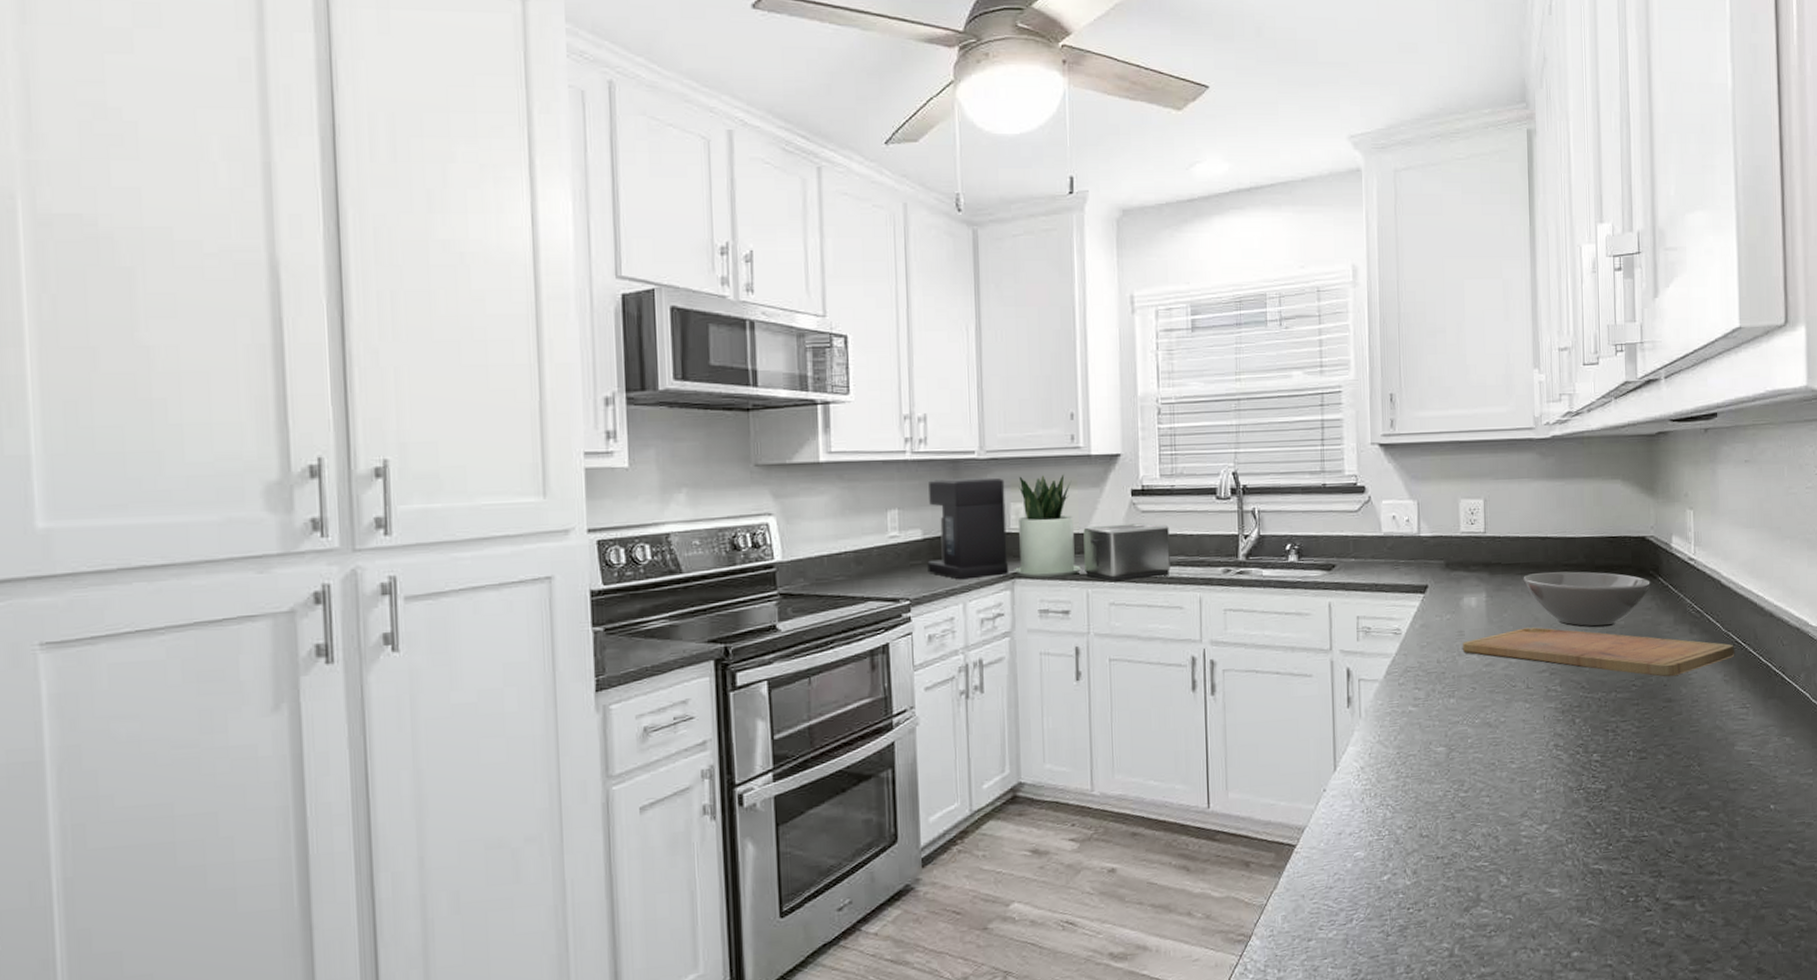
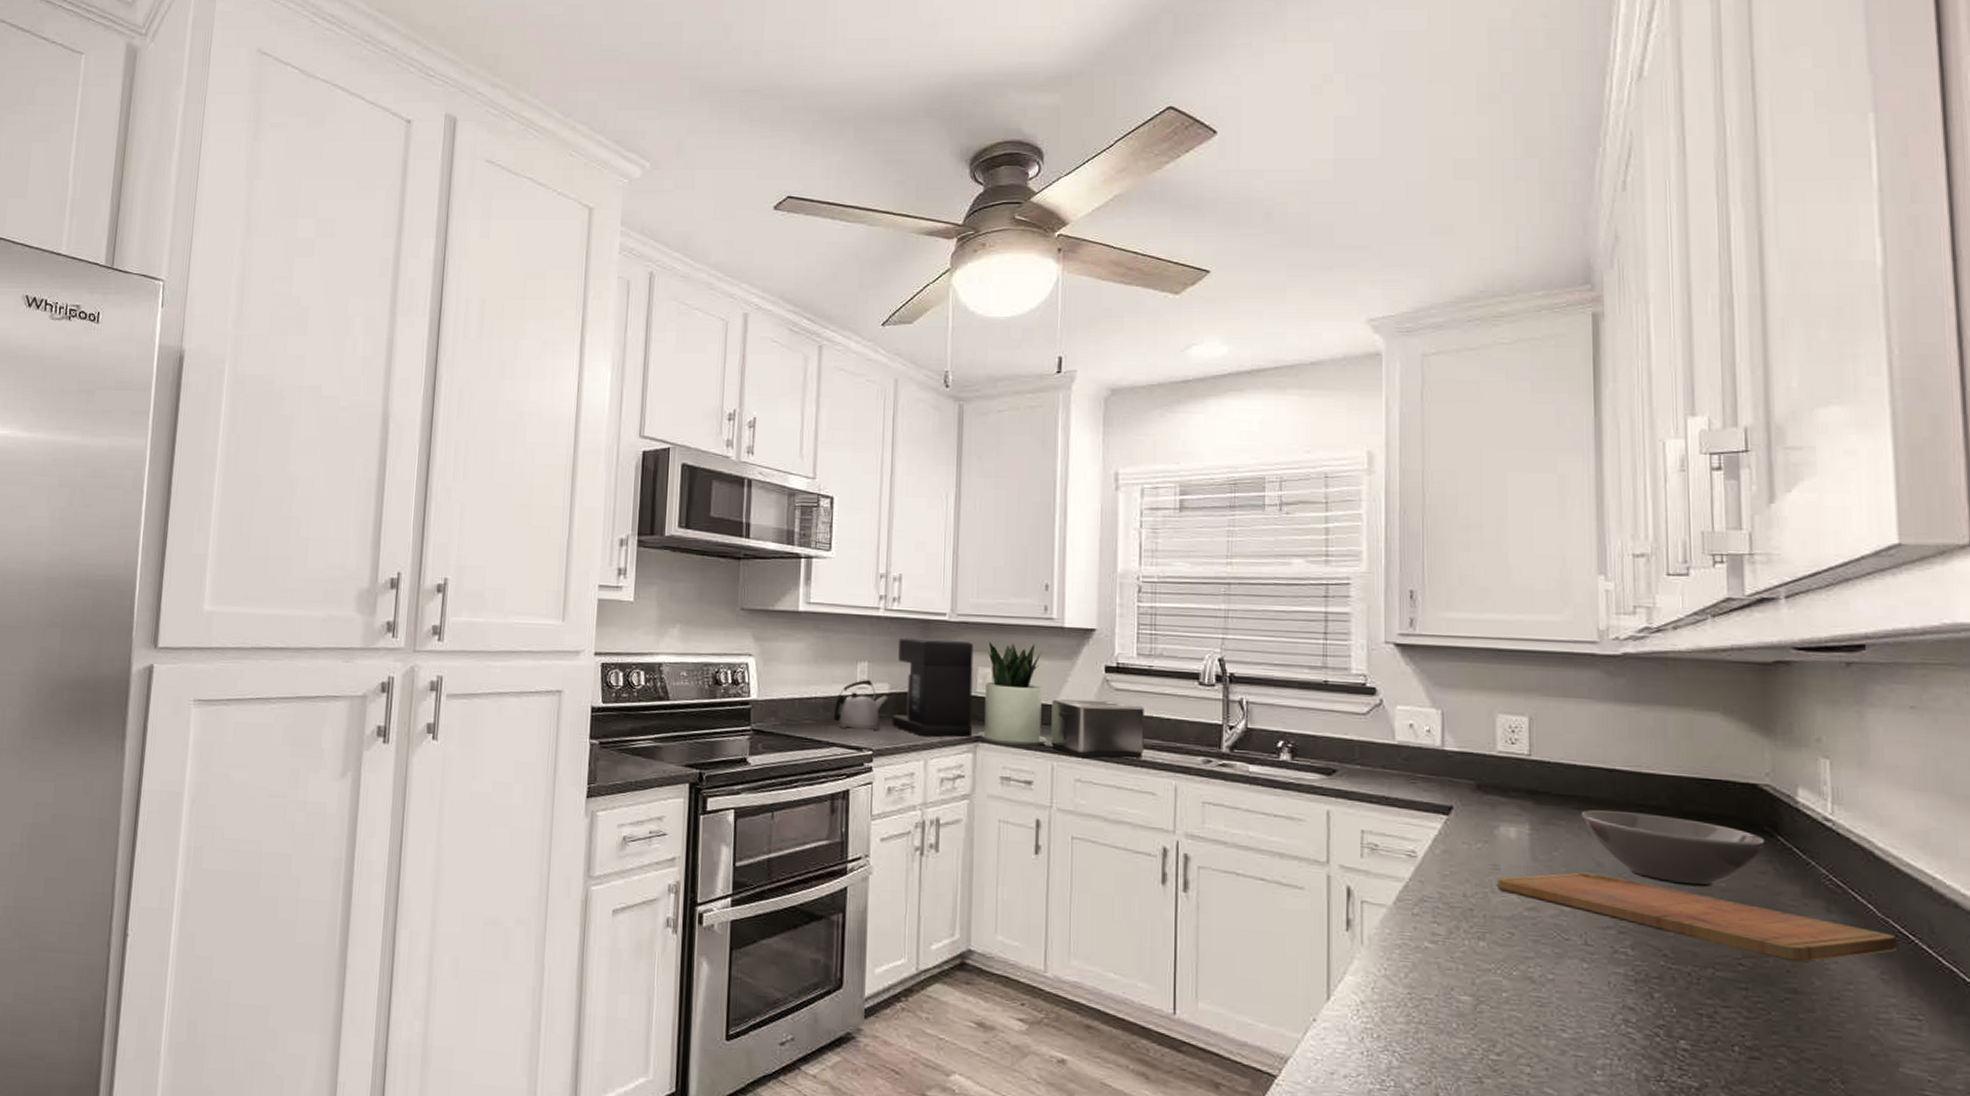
kettle: none [866,528,922,581] -> present [833,680,889,730]

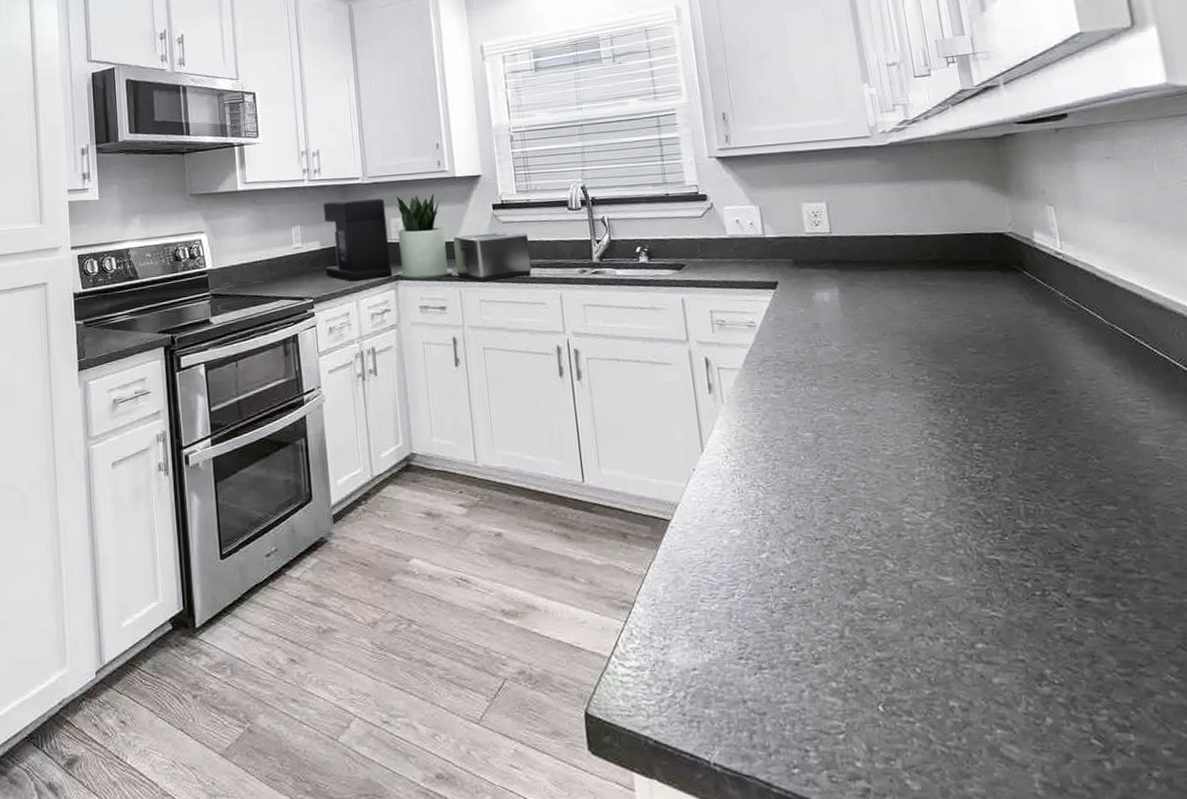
kettle: present [833,680,889,730] -> none [277,241,321,283]
cutting board: present [1498,872,1897,963] -> none [819,320,1123,369]
bowl: present [1579,810,1765,887] -> none [874,267,1016,321]

